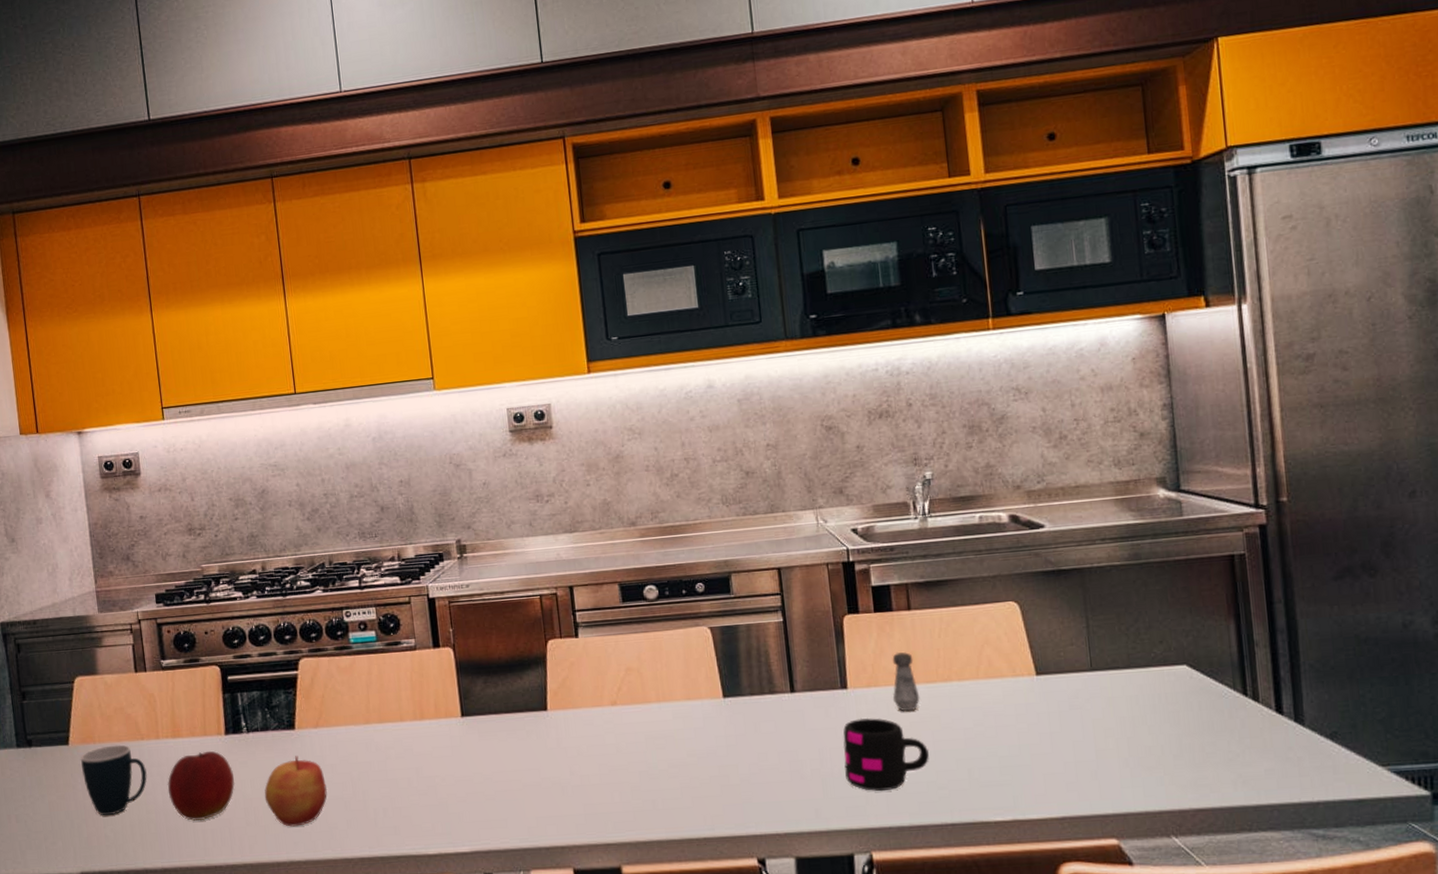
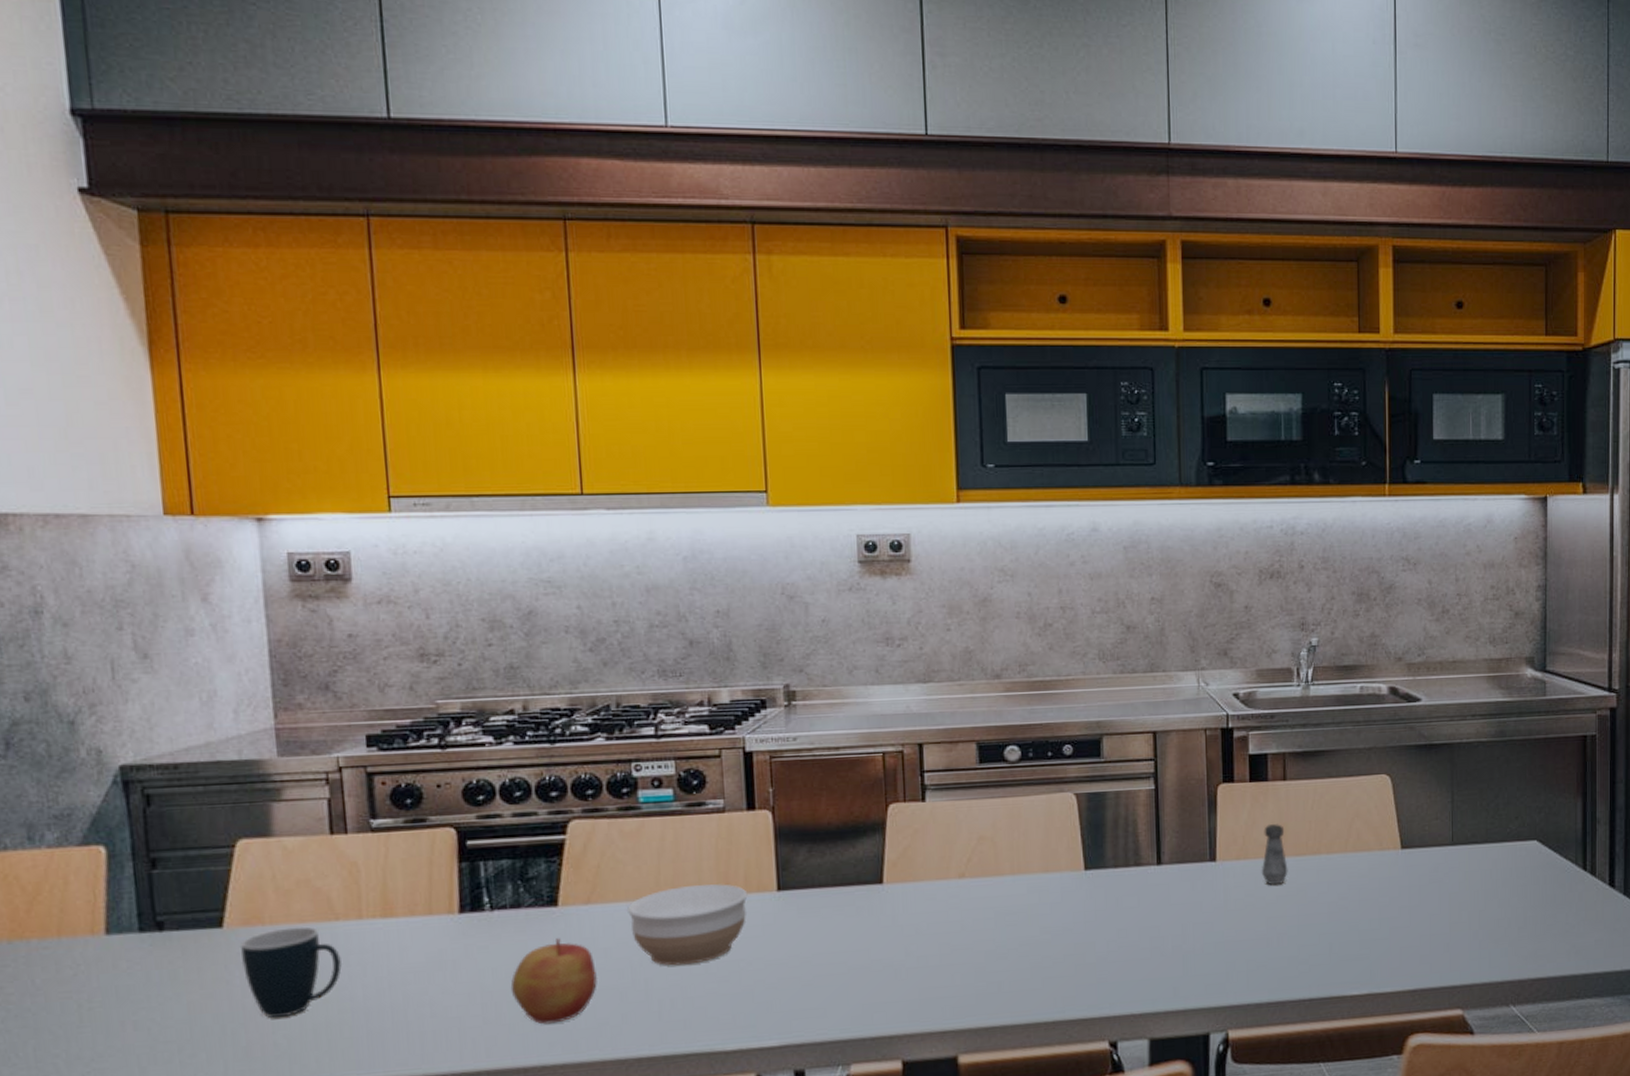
apple: present [167,750,235,821] -> none [371,933,471,1021]
bowl: none [346,711,438,780] -> present [627,884,748,966]
mug: present [843,717,930,792] -> none [1207,891,1293,968]

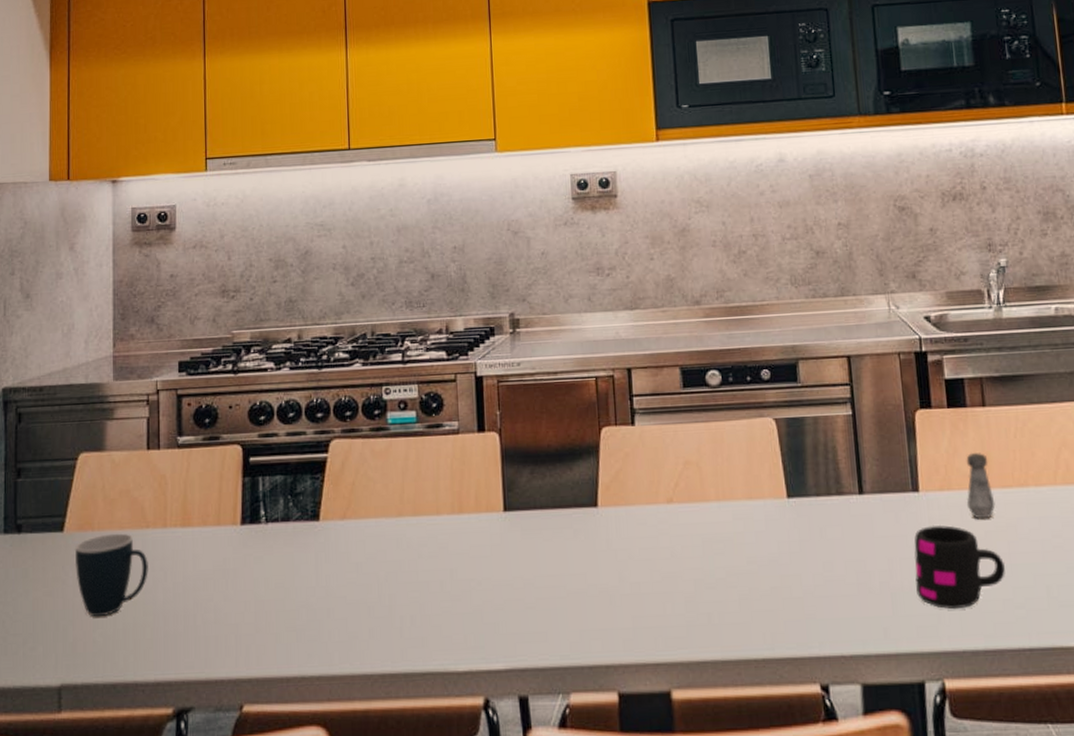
apple: present [510,938,598,1024] -> none [278,551,350,635]
bowl: present [627,884,748,966] -> none [376,503,478,583]
mug: none [1207,891,1293,968] -> present [914,524,1006,610]

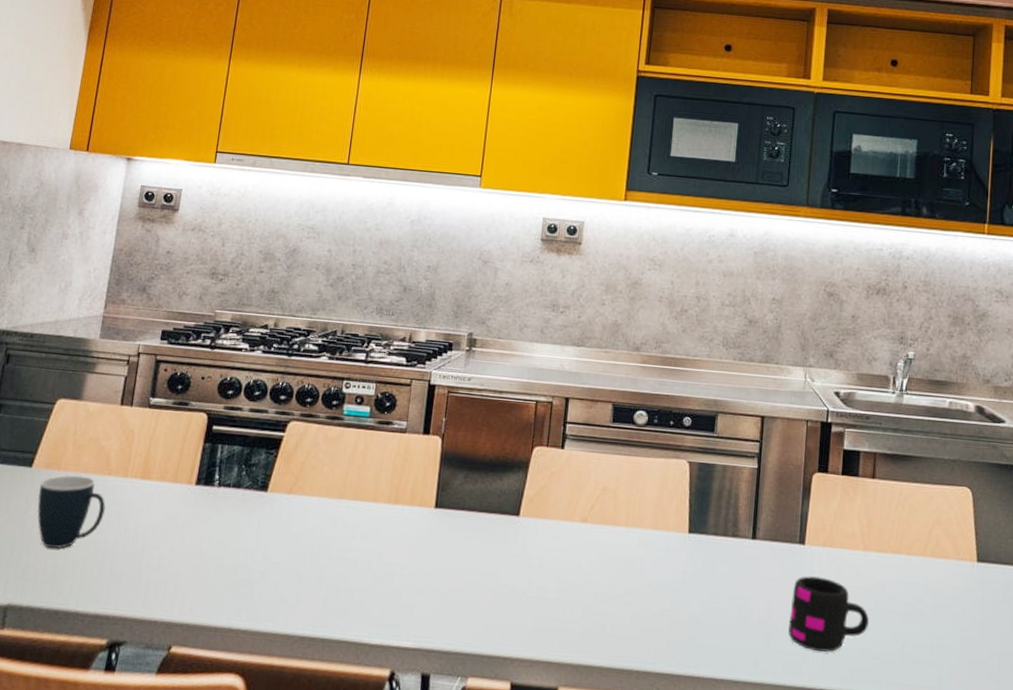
salt shaker: present [966,452,995,520] -> none [844,517,870,577]

